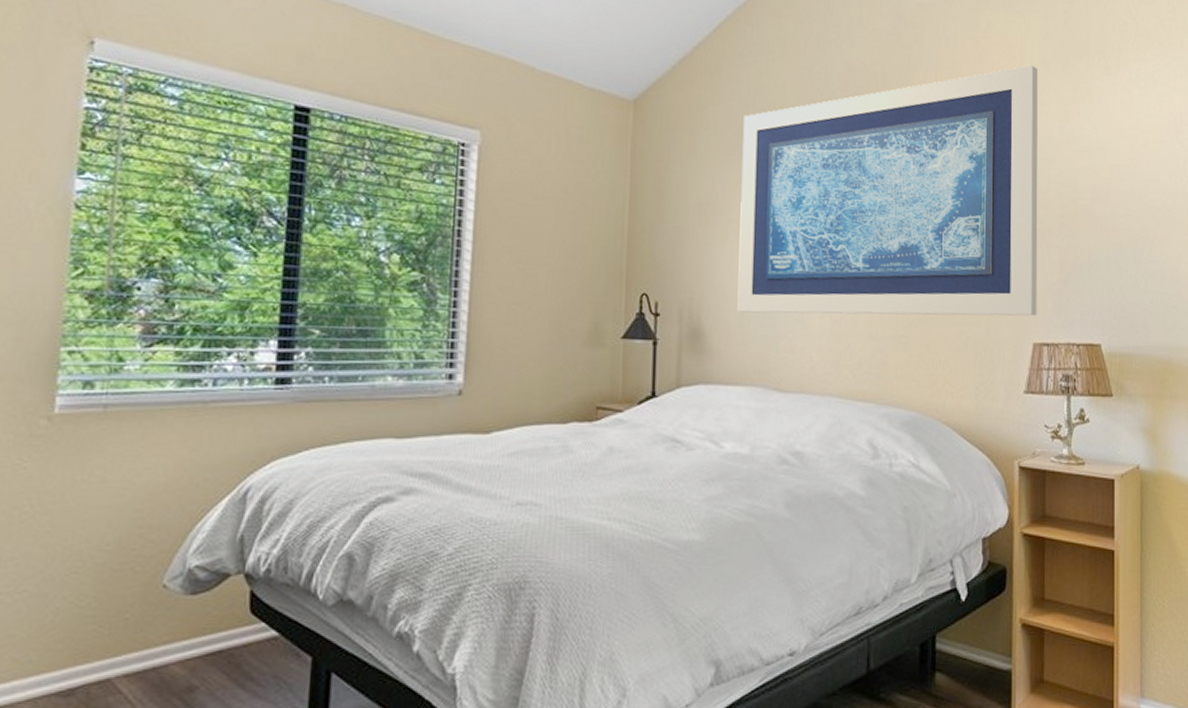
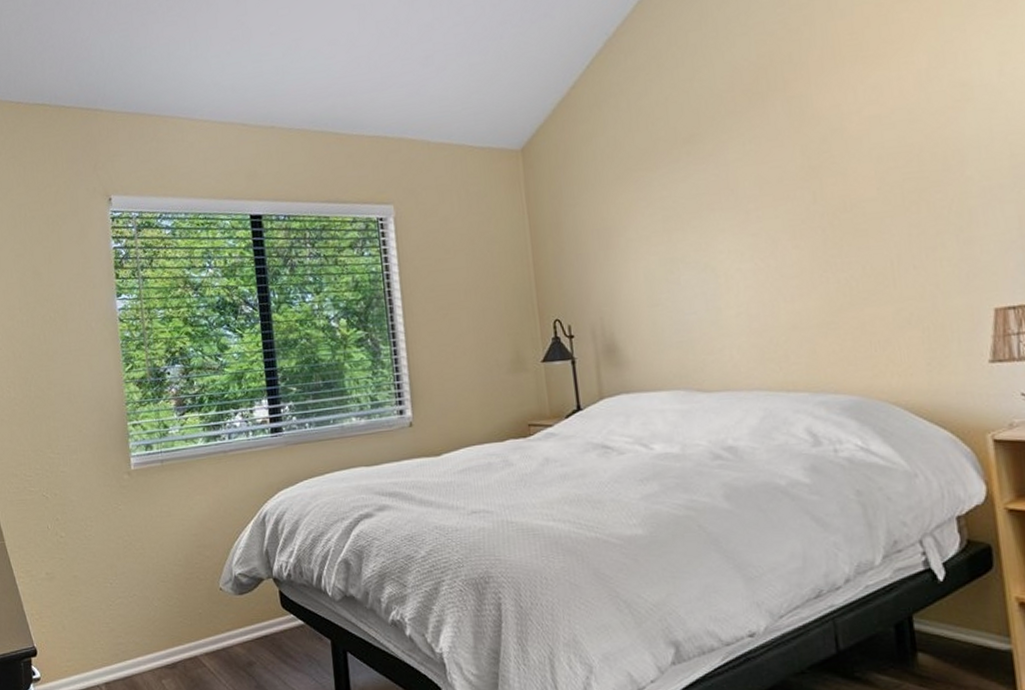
wall art: present [737,65,1038,317] -> none [629,12,996,323]

